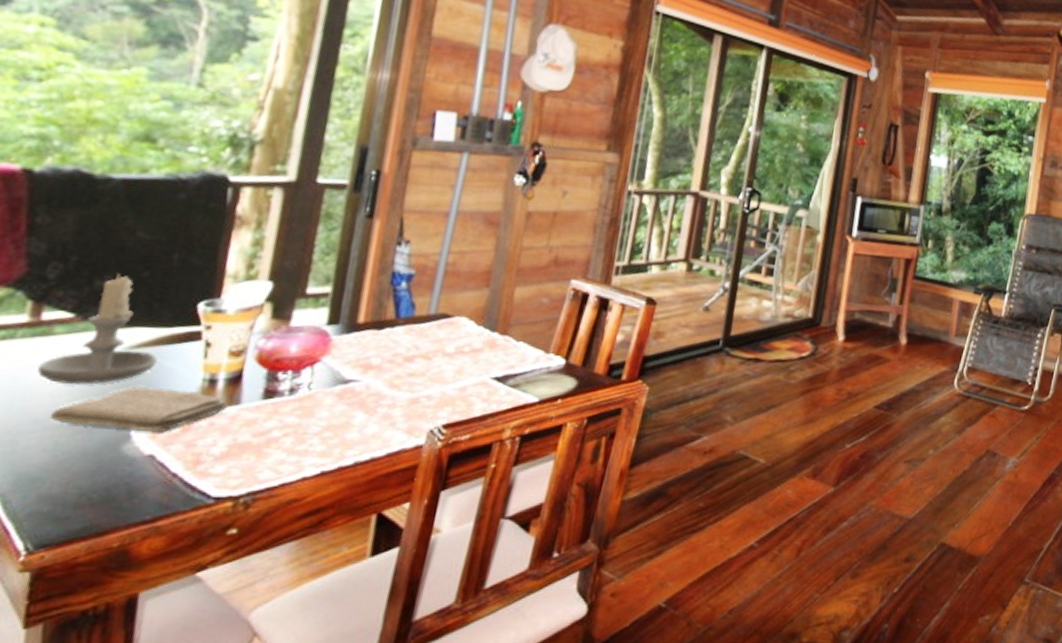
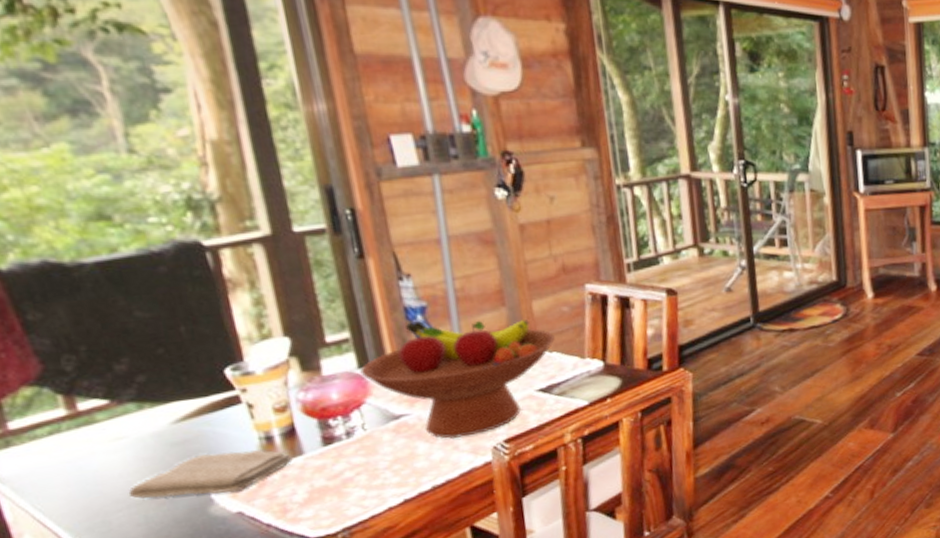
candle: present [37,273,158,385] -> none [96,355,209,465]
fruit bowl: none [327,286,527,414] -> present [360,320,555,439]

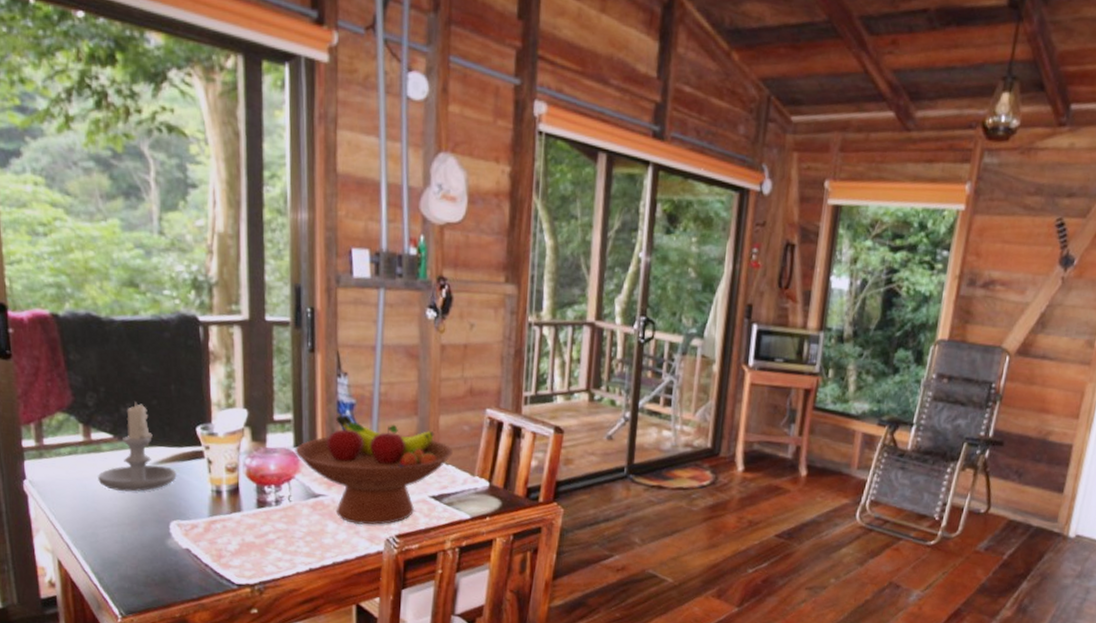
candle: none [96,355,209,465] -> present [98,402,177,492]
washcloth: present [128,450,293,499] -> none [114,495,233,532]

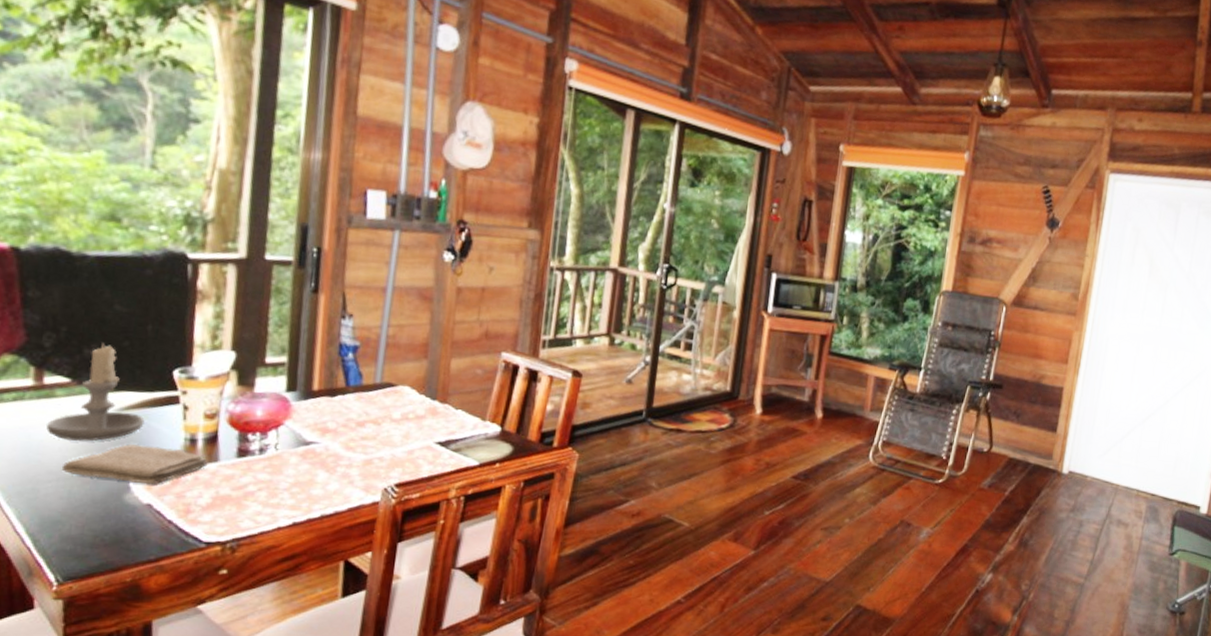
washcloth: none [114,495,233,532] -> present [61,444,208,485]
fruit bowl: present [295,414,453,525] -> none [287,357,464,474]

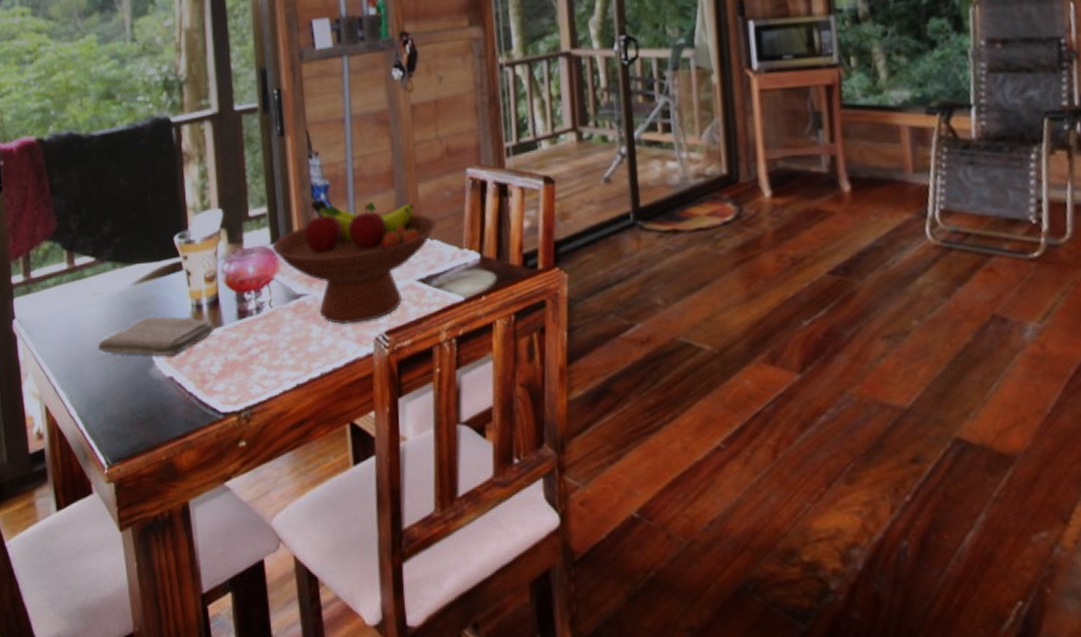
candle: present [46,343,145,441] -> none [82,218,157,319]
fruit bowl: none [287,357,464,474] -> present [272,198,436,324]

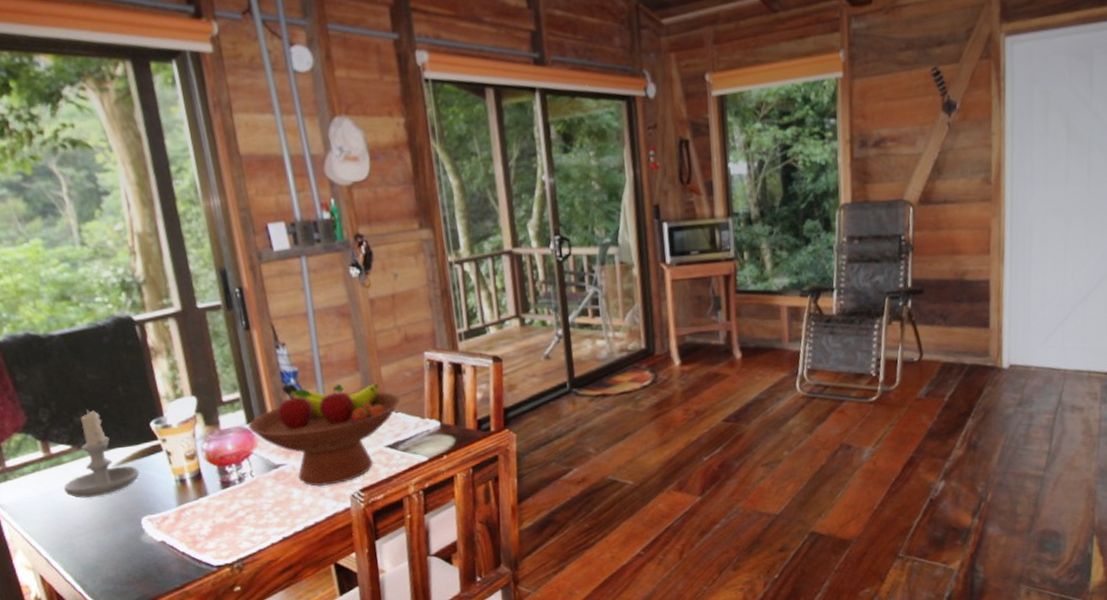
candle: none [82,218,157,319] -> present [64,409,140,498]
washcloth: present [97,316,214,357] -> none [85,490,200,526]

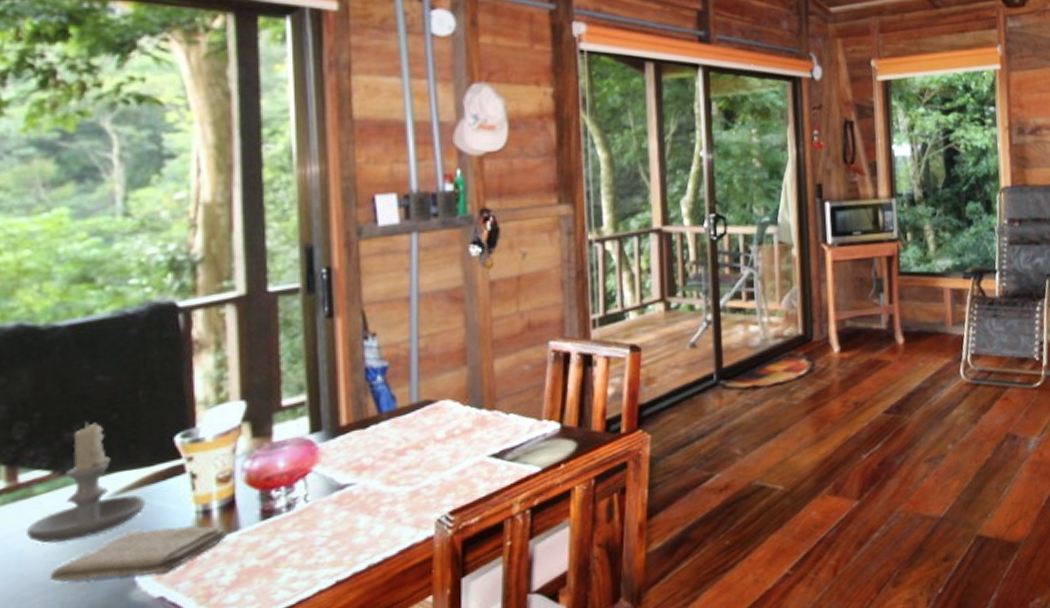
washcloth: none [85,490,200,526] -> present [49,525,227,582]
fruit bowl: present [248,383,400,486] -> none [311,379,513,511]

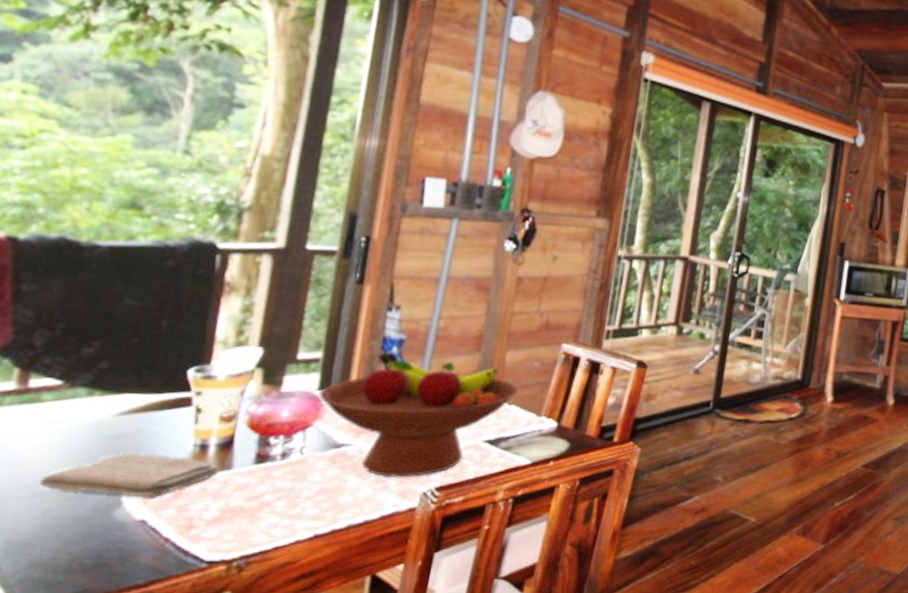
candle: present [27,421,146,544] -> none [26,340,148,451]
fruit bowl: none [311,379,513,511] -> present [318,351,518,477]

